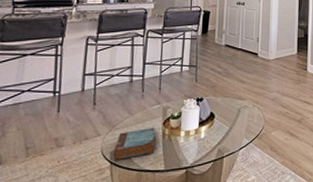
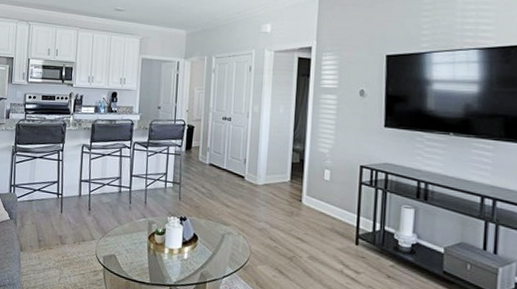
book: present [112,128,155,160] -> none [105,239,141,266]

